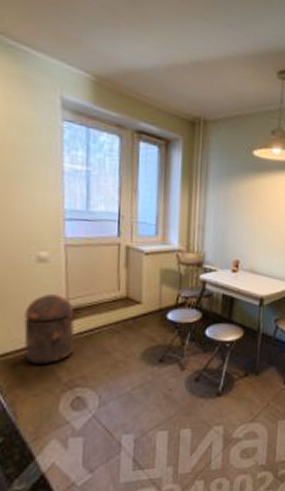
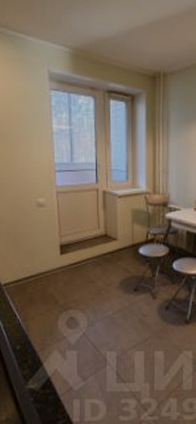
trash can: present [24,294,75,366] -> none [30,233,67,290]

